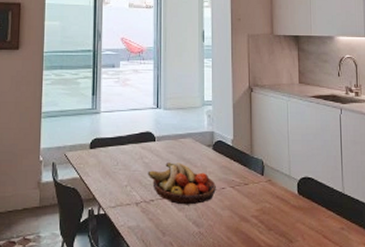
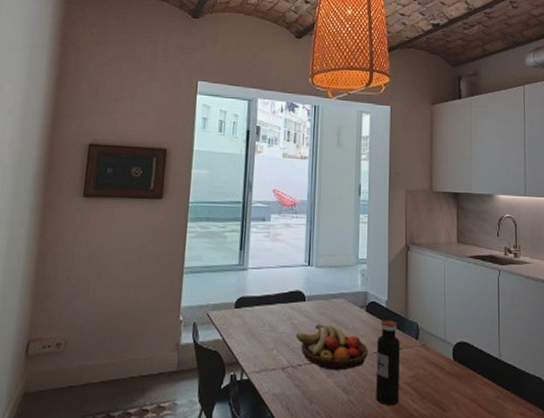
water bottle: none [223,157,247,237] -> present [376,320,400,406]

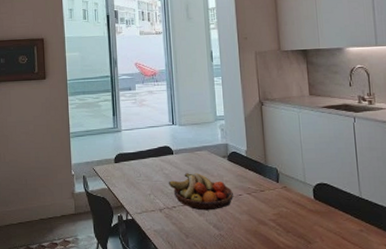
water bottle: present [376,320,400,406] -> none [240,167,265,239]

